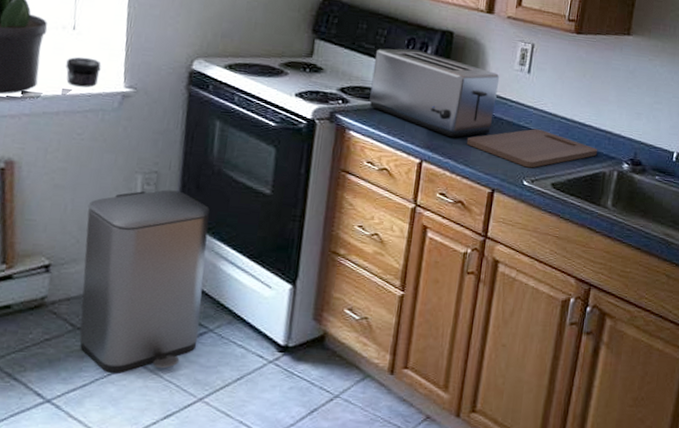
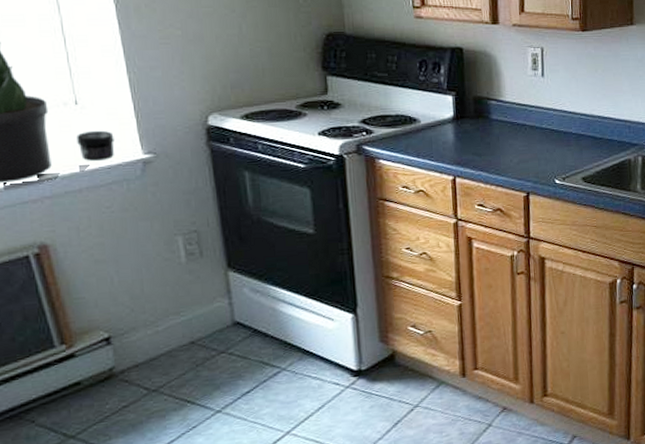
pedal bin: present [79,189,210,373] -> none [134,245,273,426]
toaster: present [369,48,500,138] -> none [389,70,517,151]
cutting board: present [466,129,598,168] -> none [494,129,621,167]

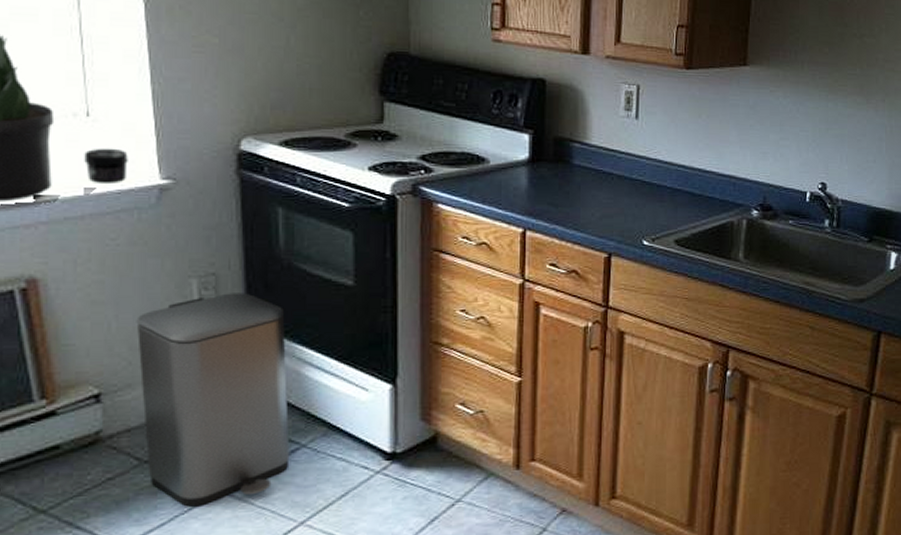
pedal bin: none [134,245,273,426] -> present [136,293,290,507]

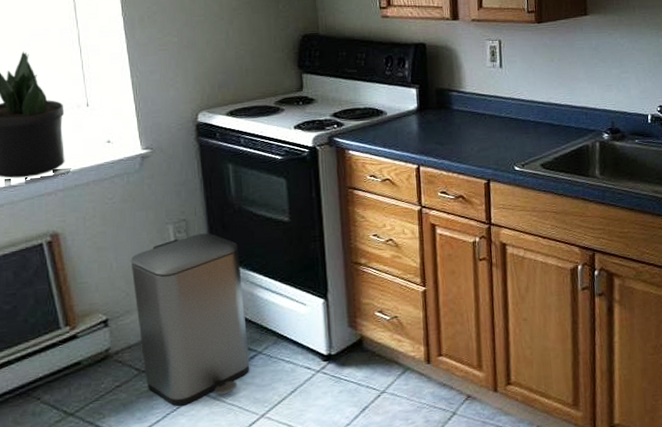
jar: present [84,148,128,185] -> none [87,129,118,158]

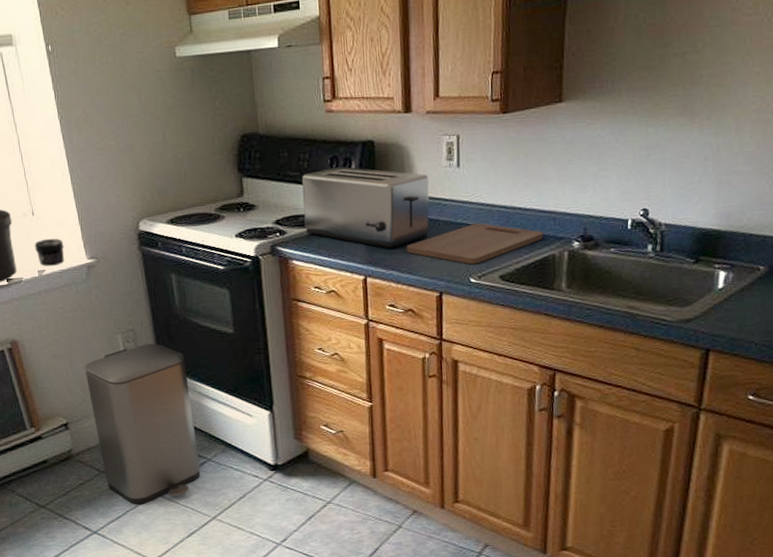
jar: none [87,129,118,158] -> present [34,238,64,267]
toaster: none [358,65,477,140] -> present [301,166,429,249]
cutting board: none [456,117,578,154] -> present [406,223,544,265]

